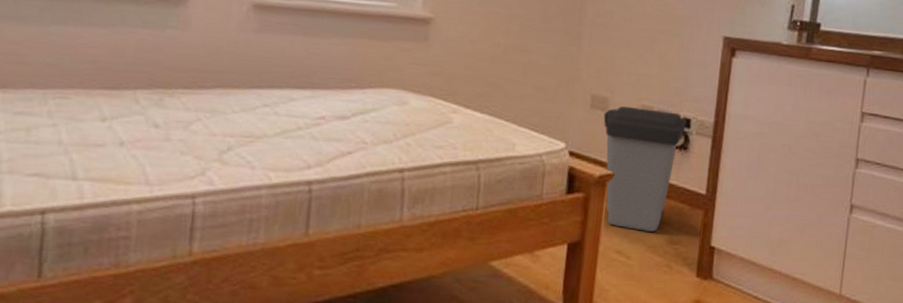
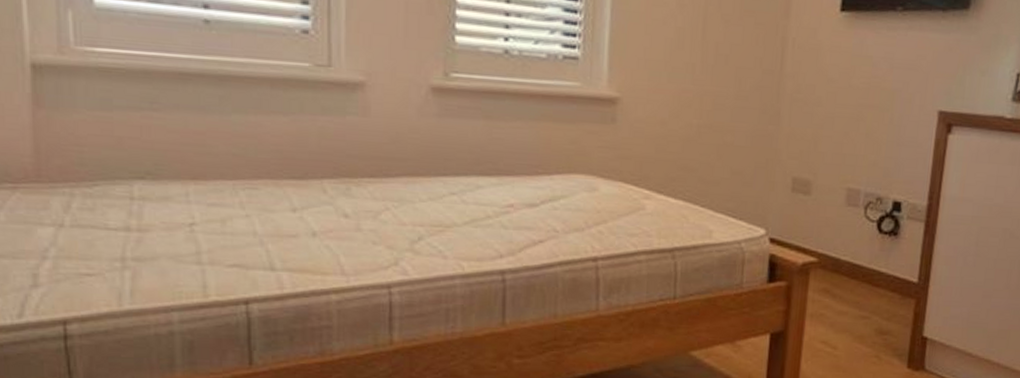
trash can: present [603,106,687,232] -> none [806,190,897,322]

